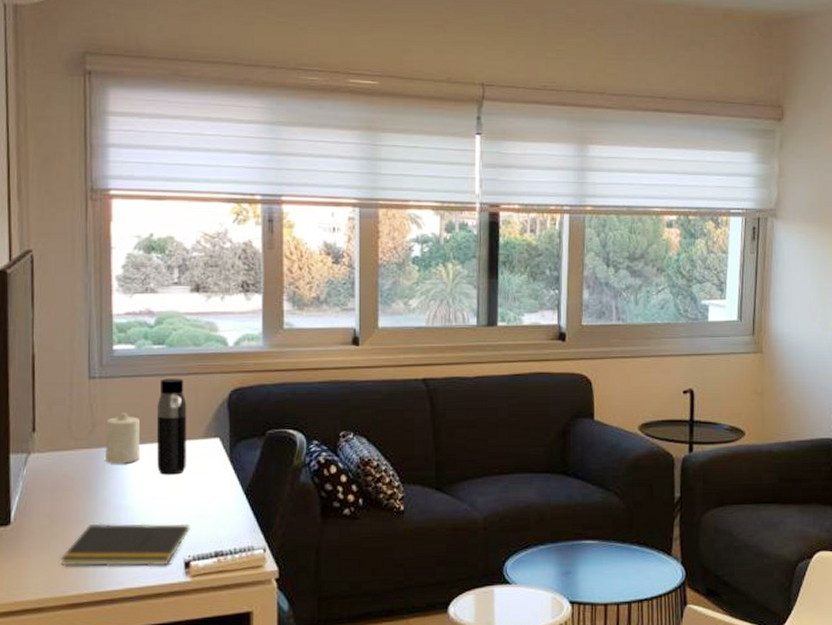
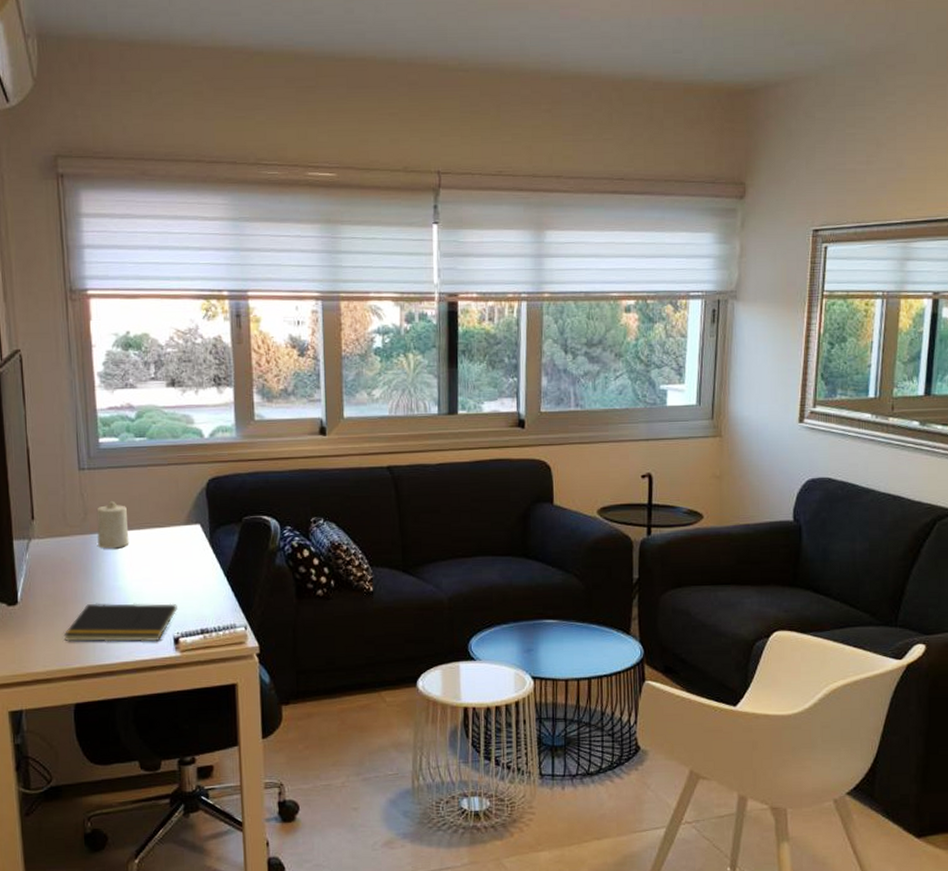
water bottle: present [156,378,187,475] -> none [141,468,171,559]

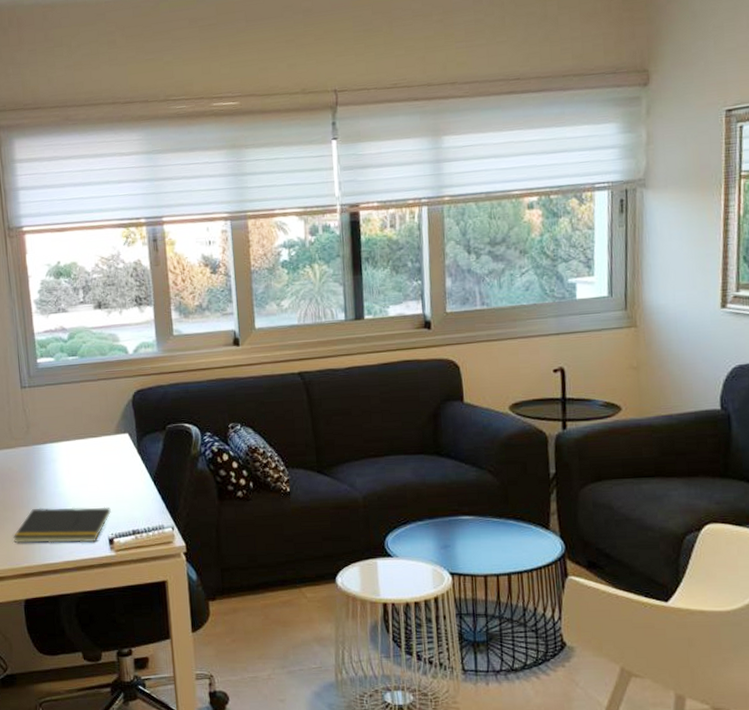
candle: present [96,501,129,549] -> none [37,415,67,459]

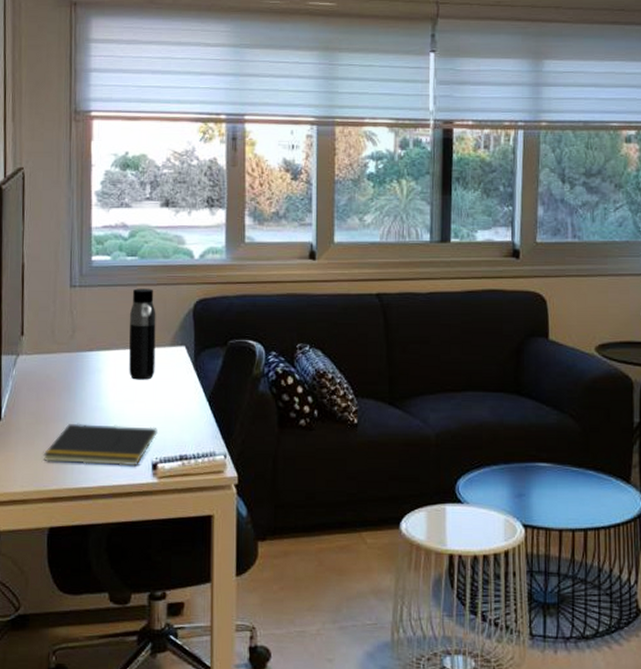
water bottle: none [75,384,104,467] -> present [129,288,156,380]

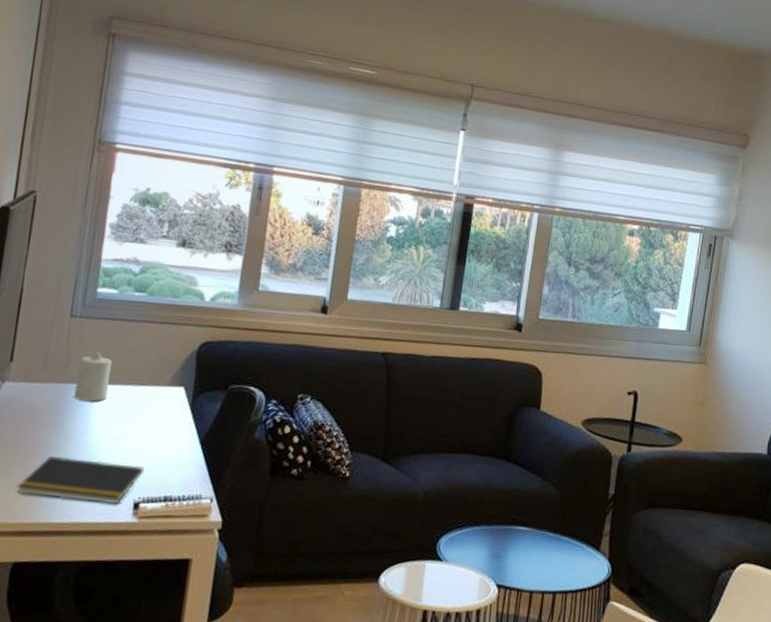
candle: none [83,320,115,368] -> present [74,352,112,402]
water bottle: present [129,288,156,380] -> none [121,324,159,418]

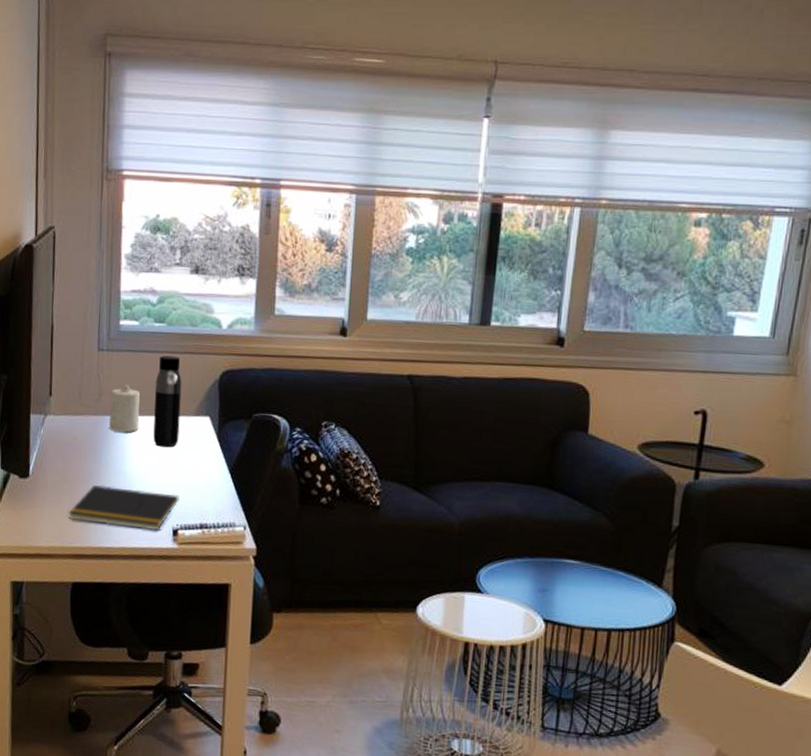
water bottle: none [121,324,159,418] -> present [153,355,182,448]

